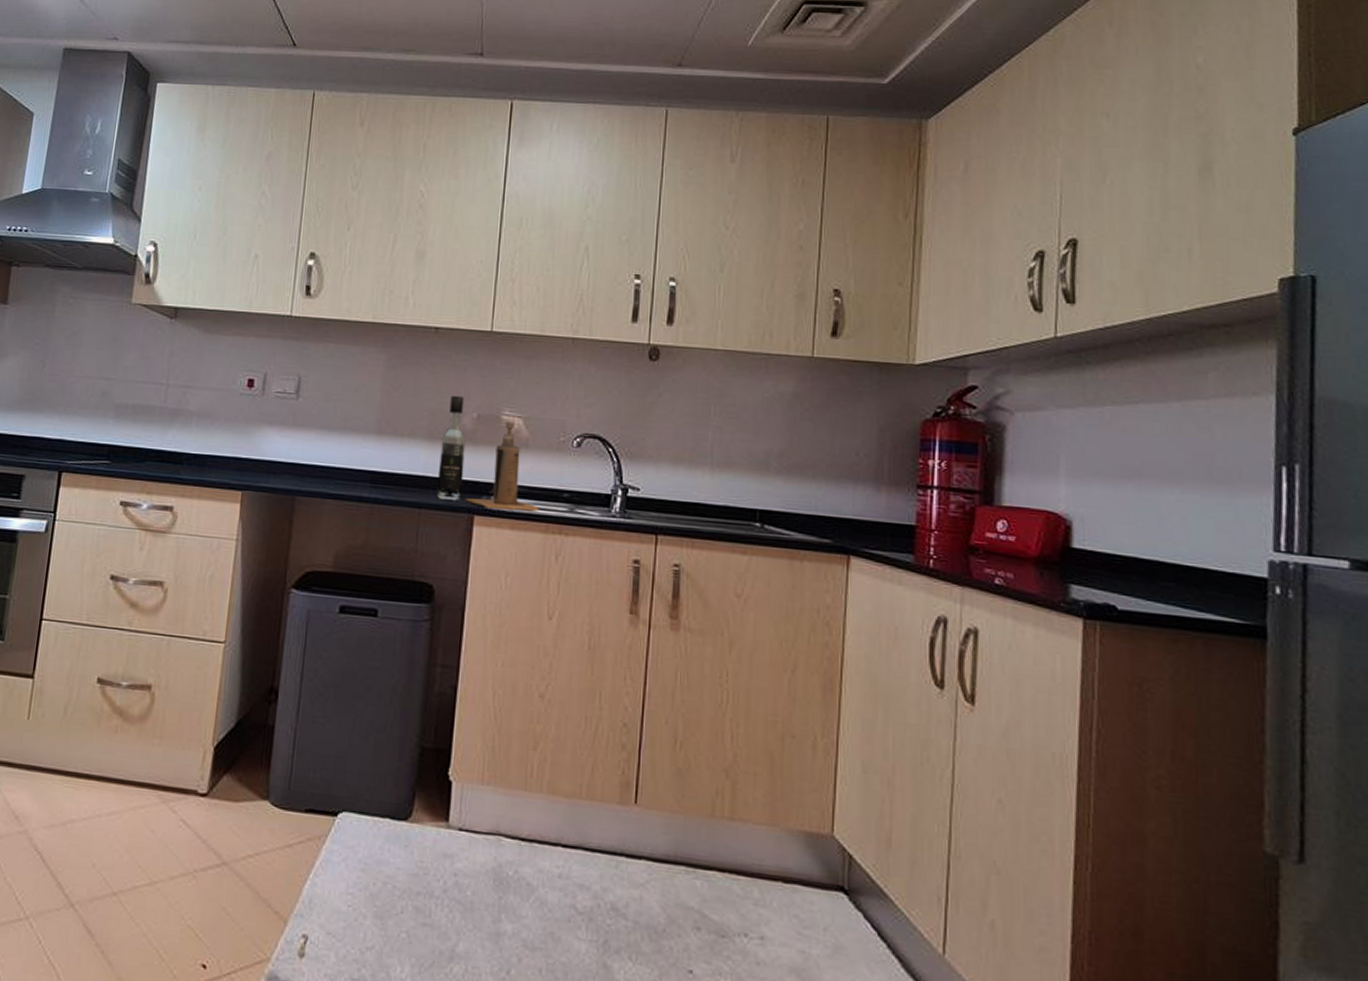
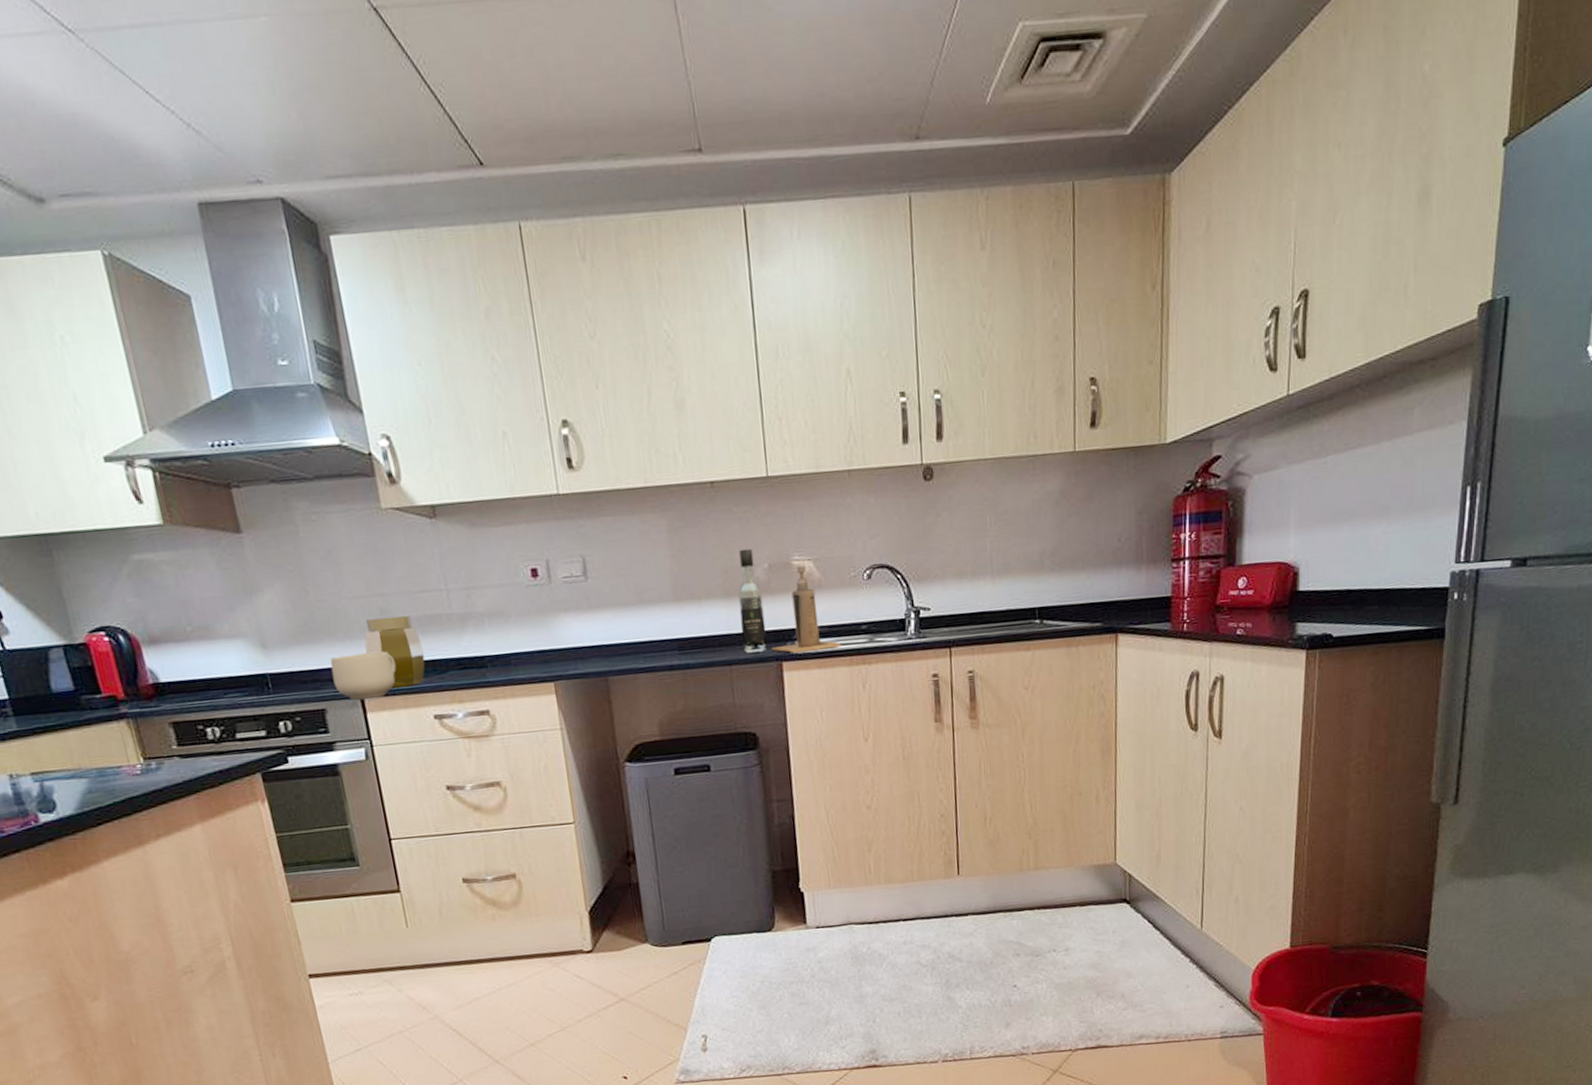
ceramic pot: none [39,427,101,475] -> present [330,651,397,701]
jar: none [77,399,130,469] -> present [364,615,426,688]

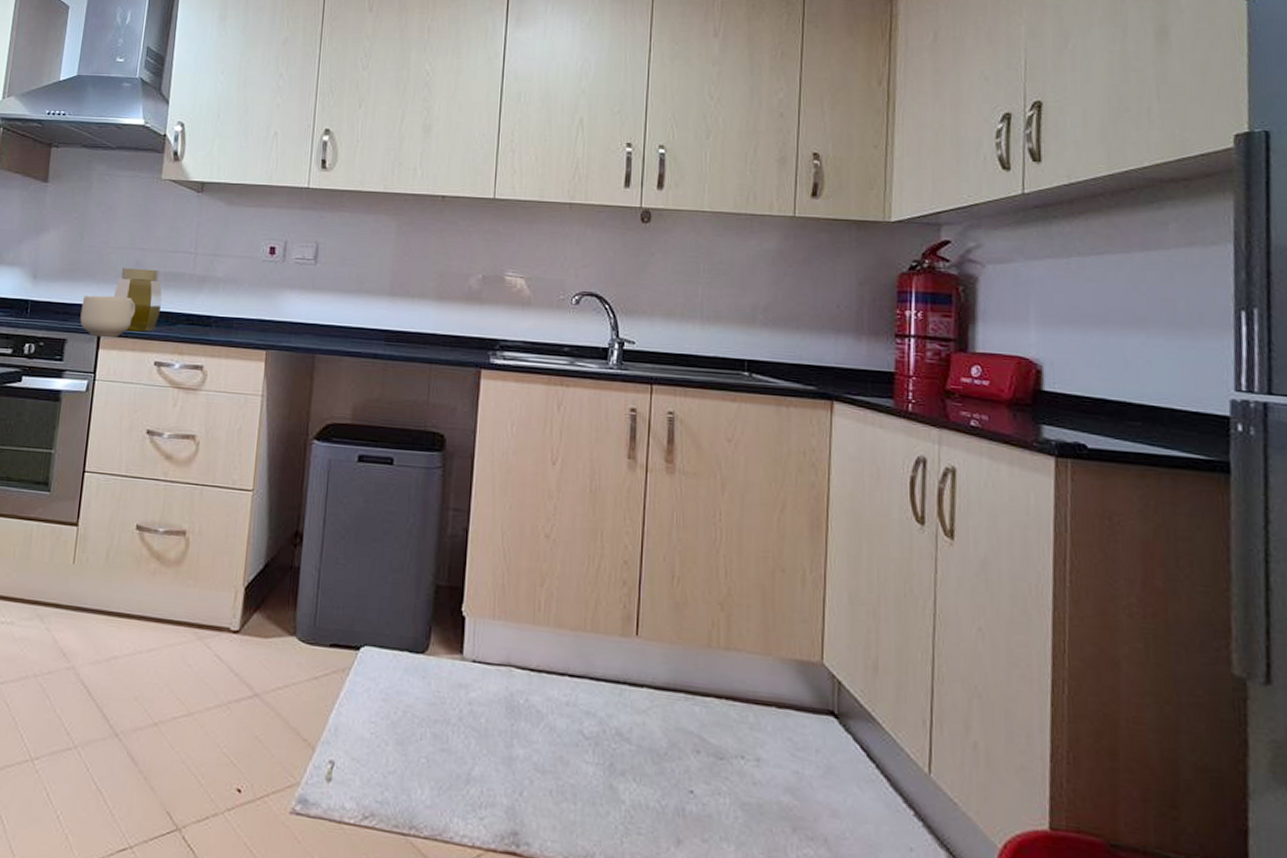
bottle: present [738,548,768,654] -> none [445,258,472,357]
soap dispenser: present [771,565,841,653] -> none [472,282,541,365]

